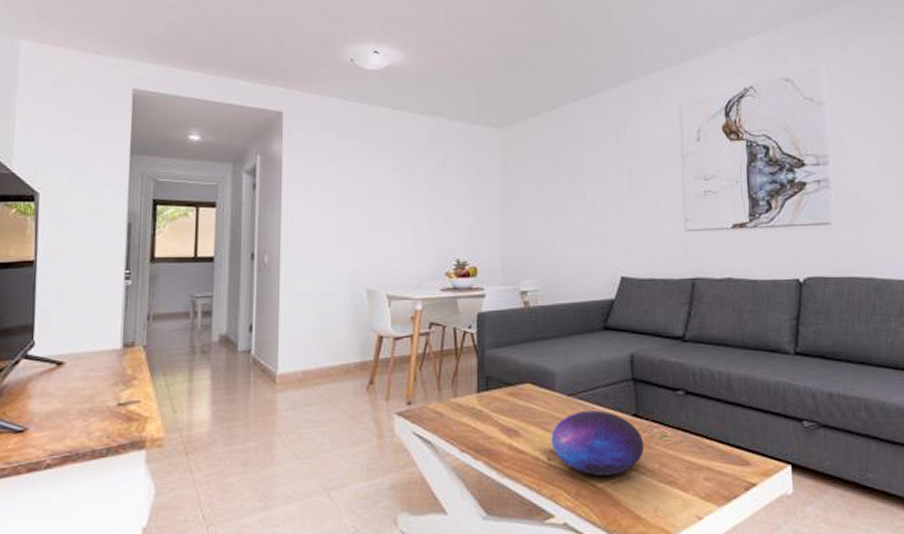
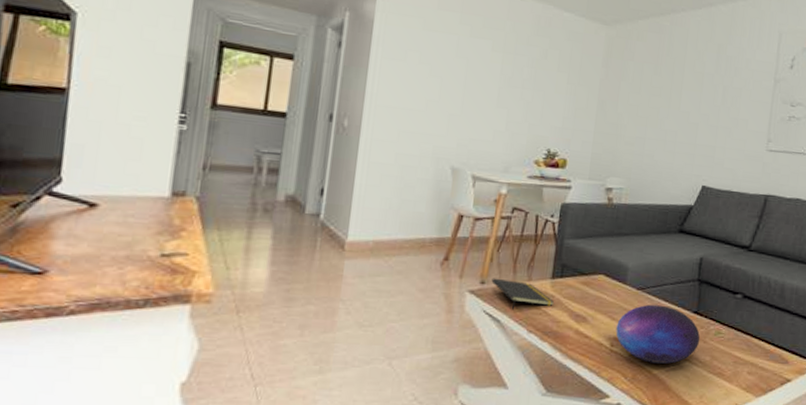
notepad: none [417,397,482,430] -> present [491,278,554,311]

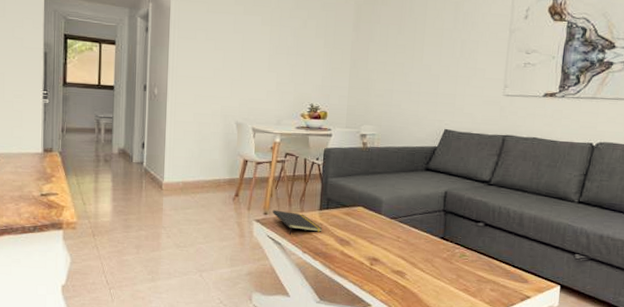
decorative orb: present [616,304,700,364] -> none [374,231,447,281]

